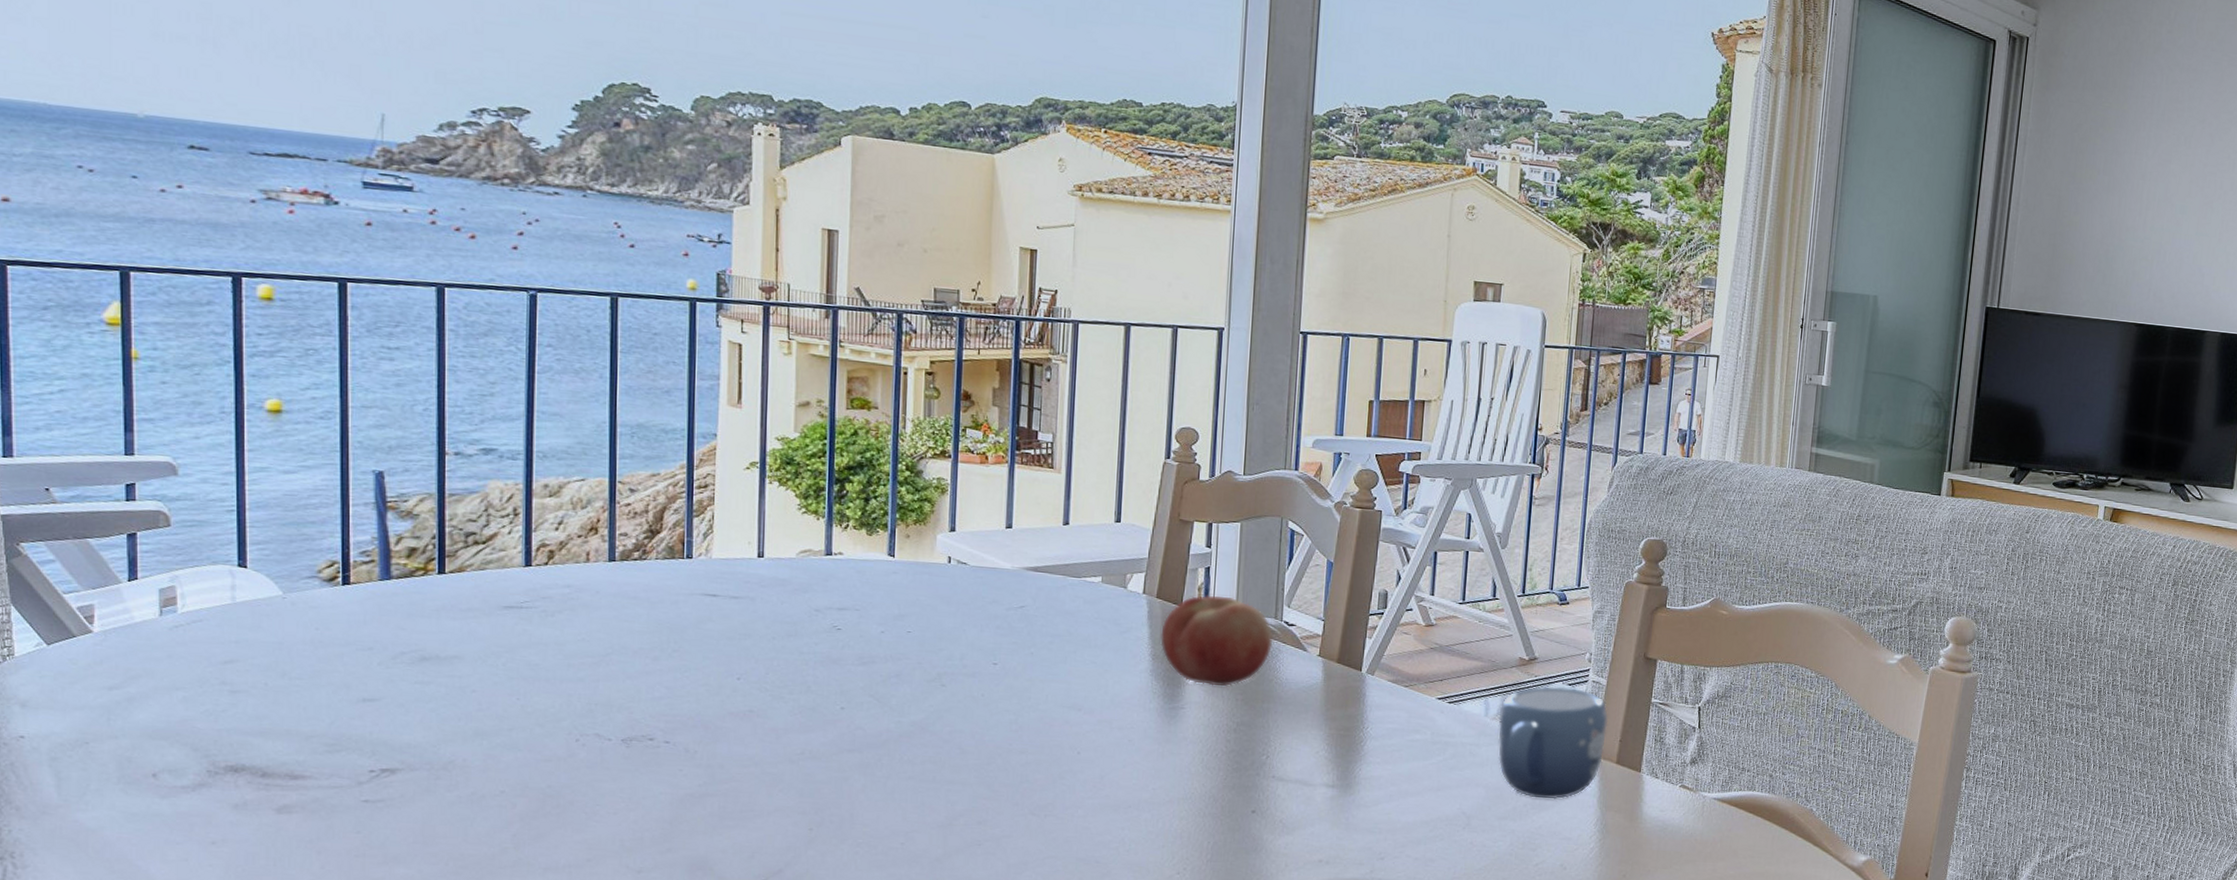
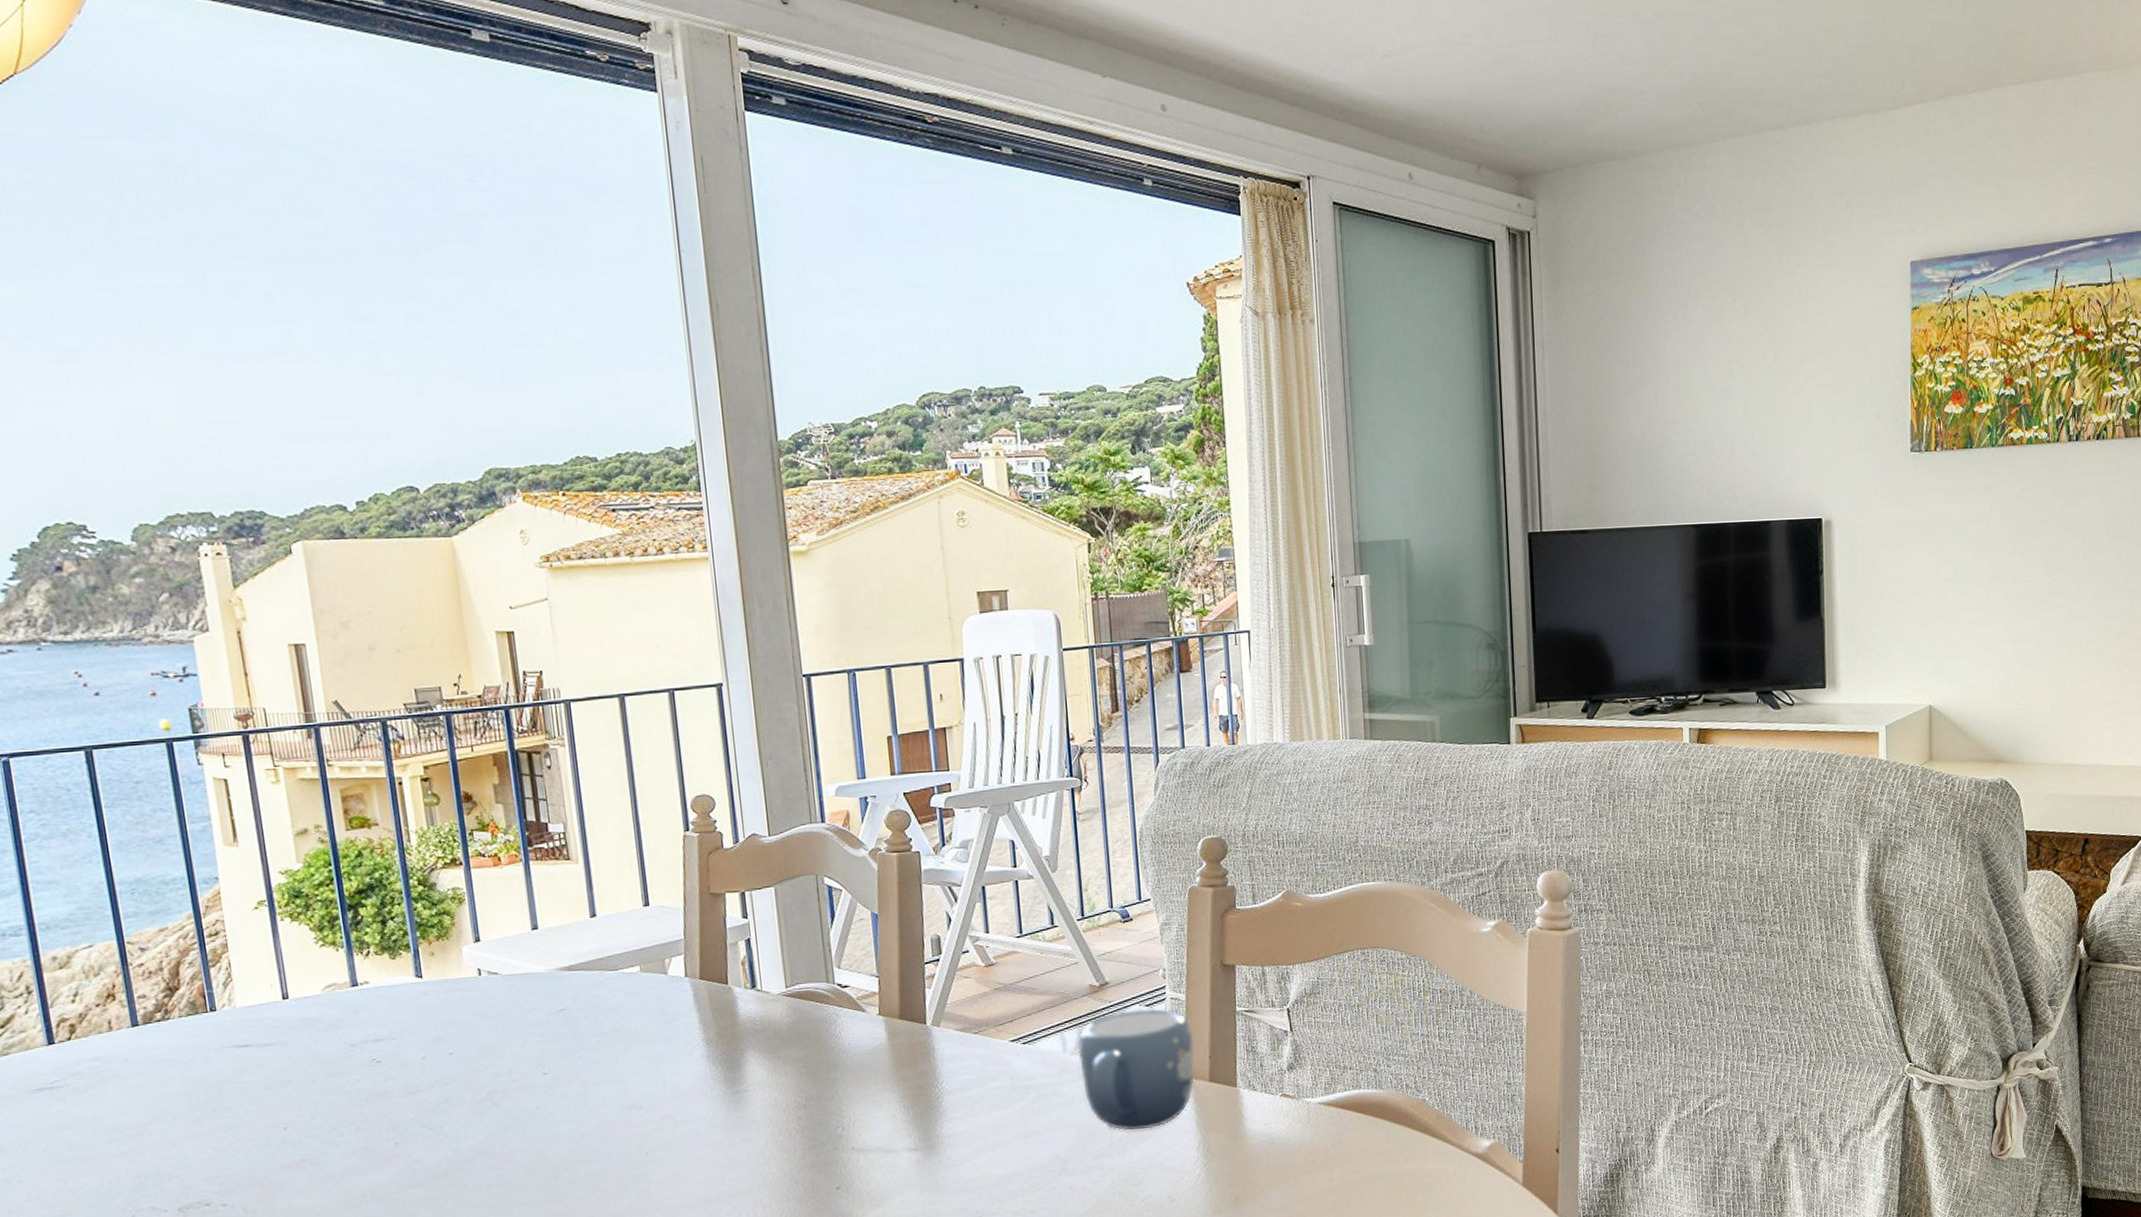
fruit: present [1160,595,1274,686] -> none [710,967,829,1063]

